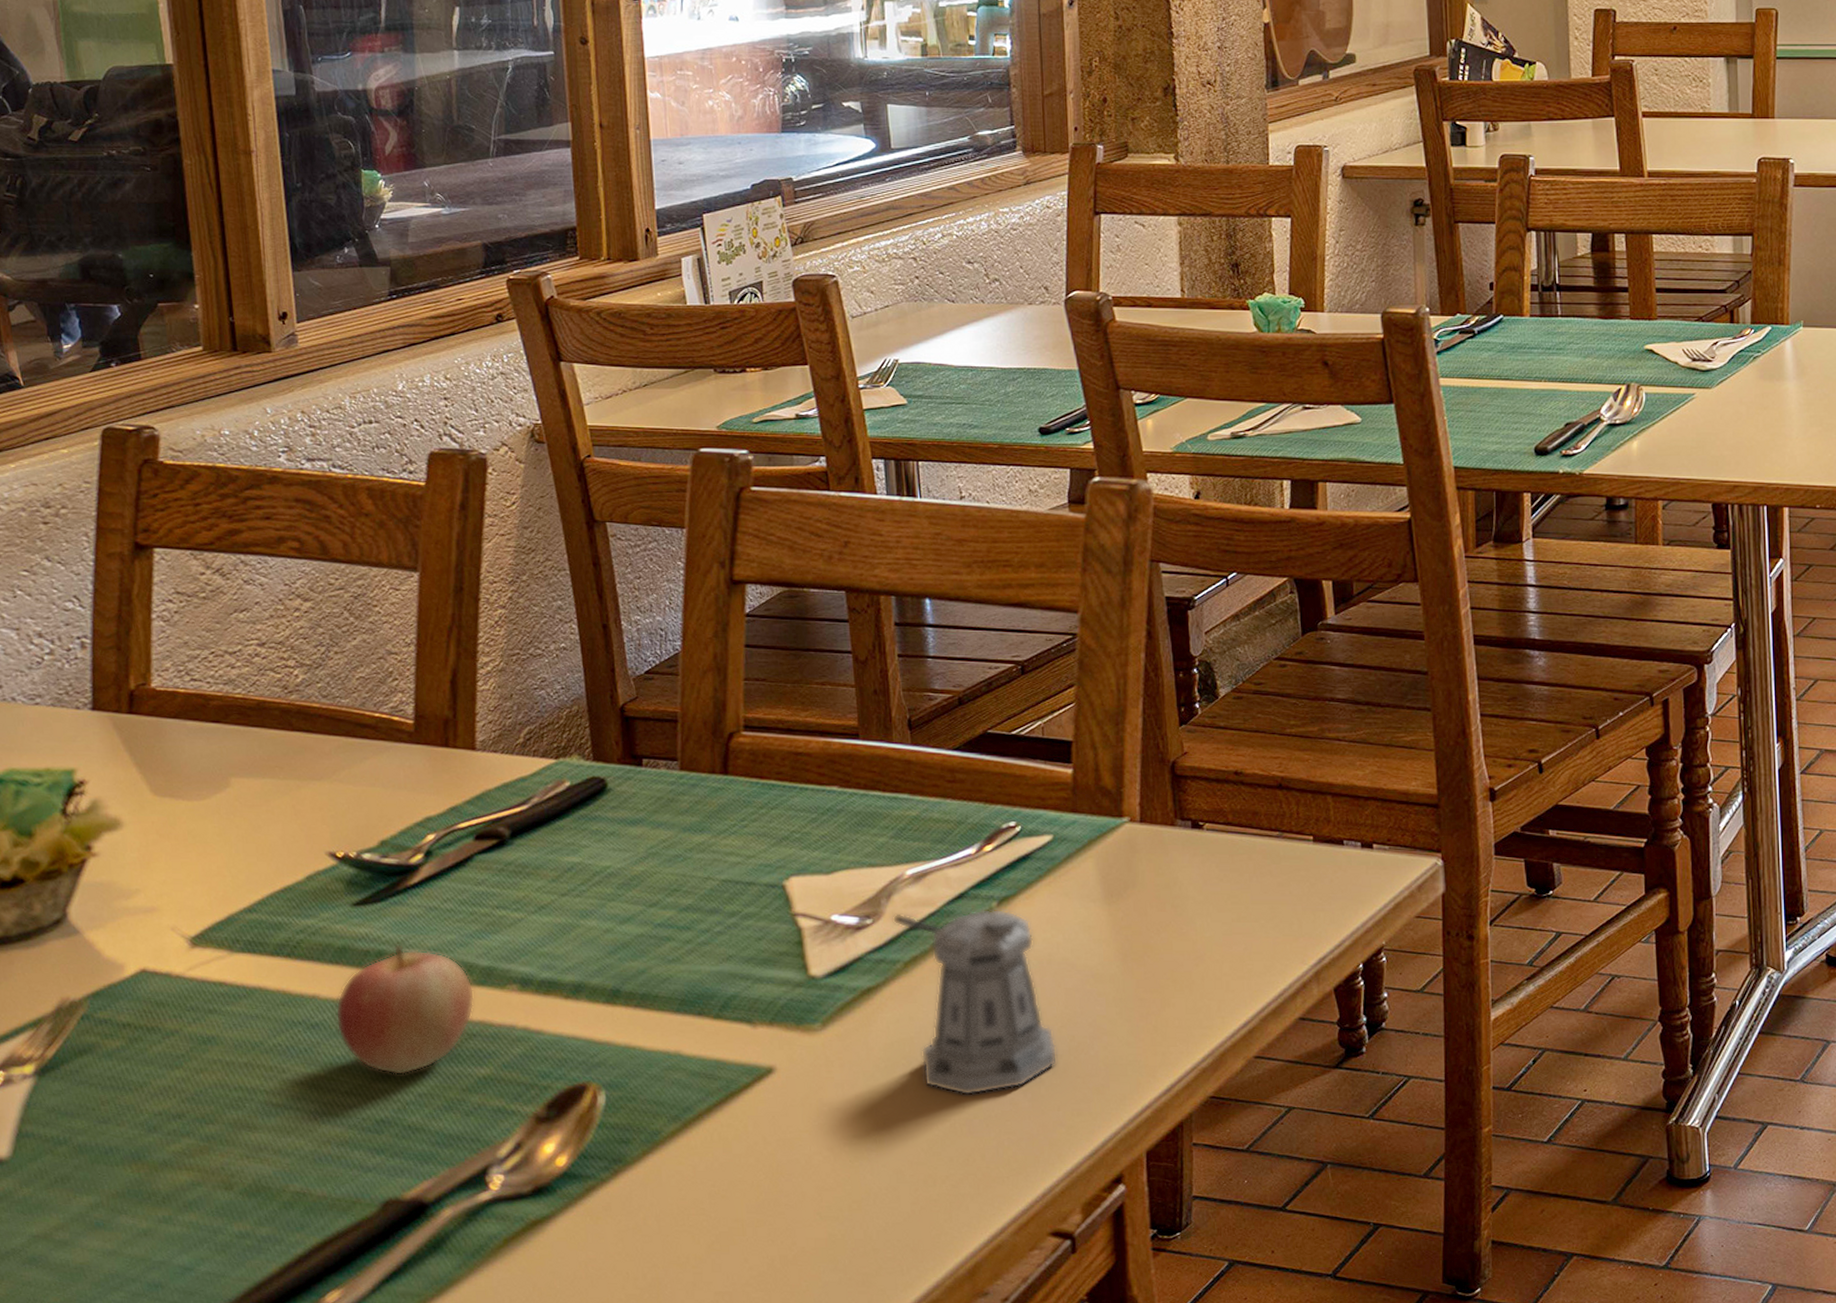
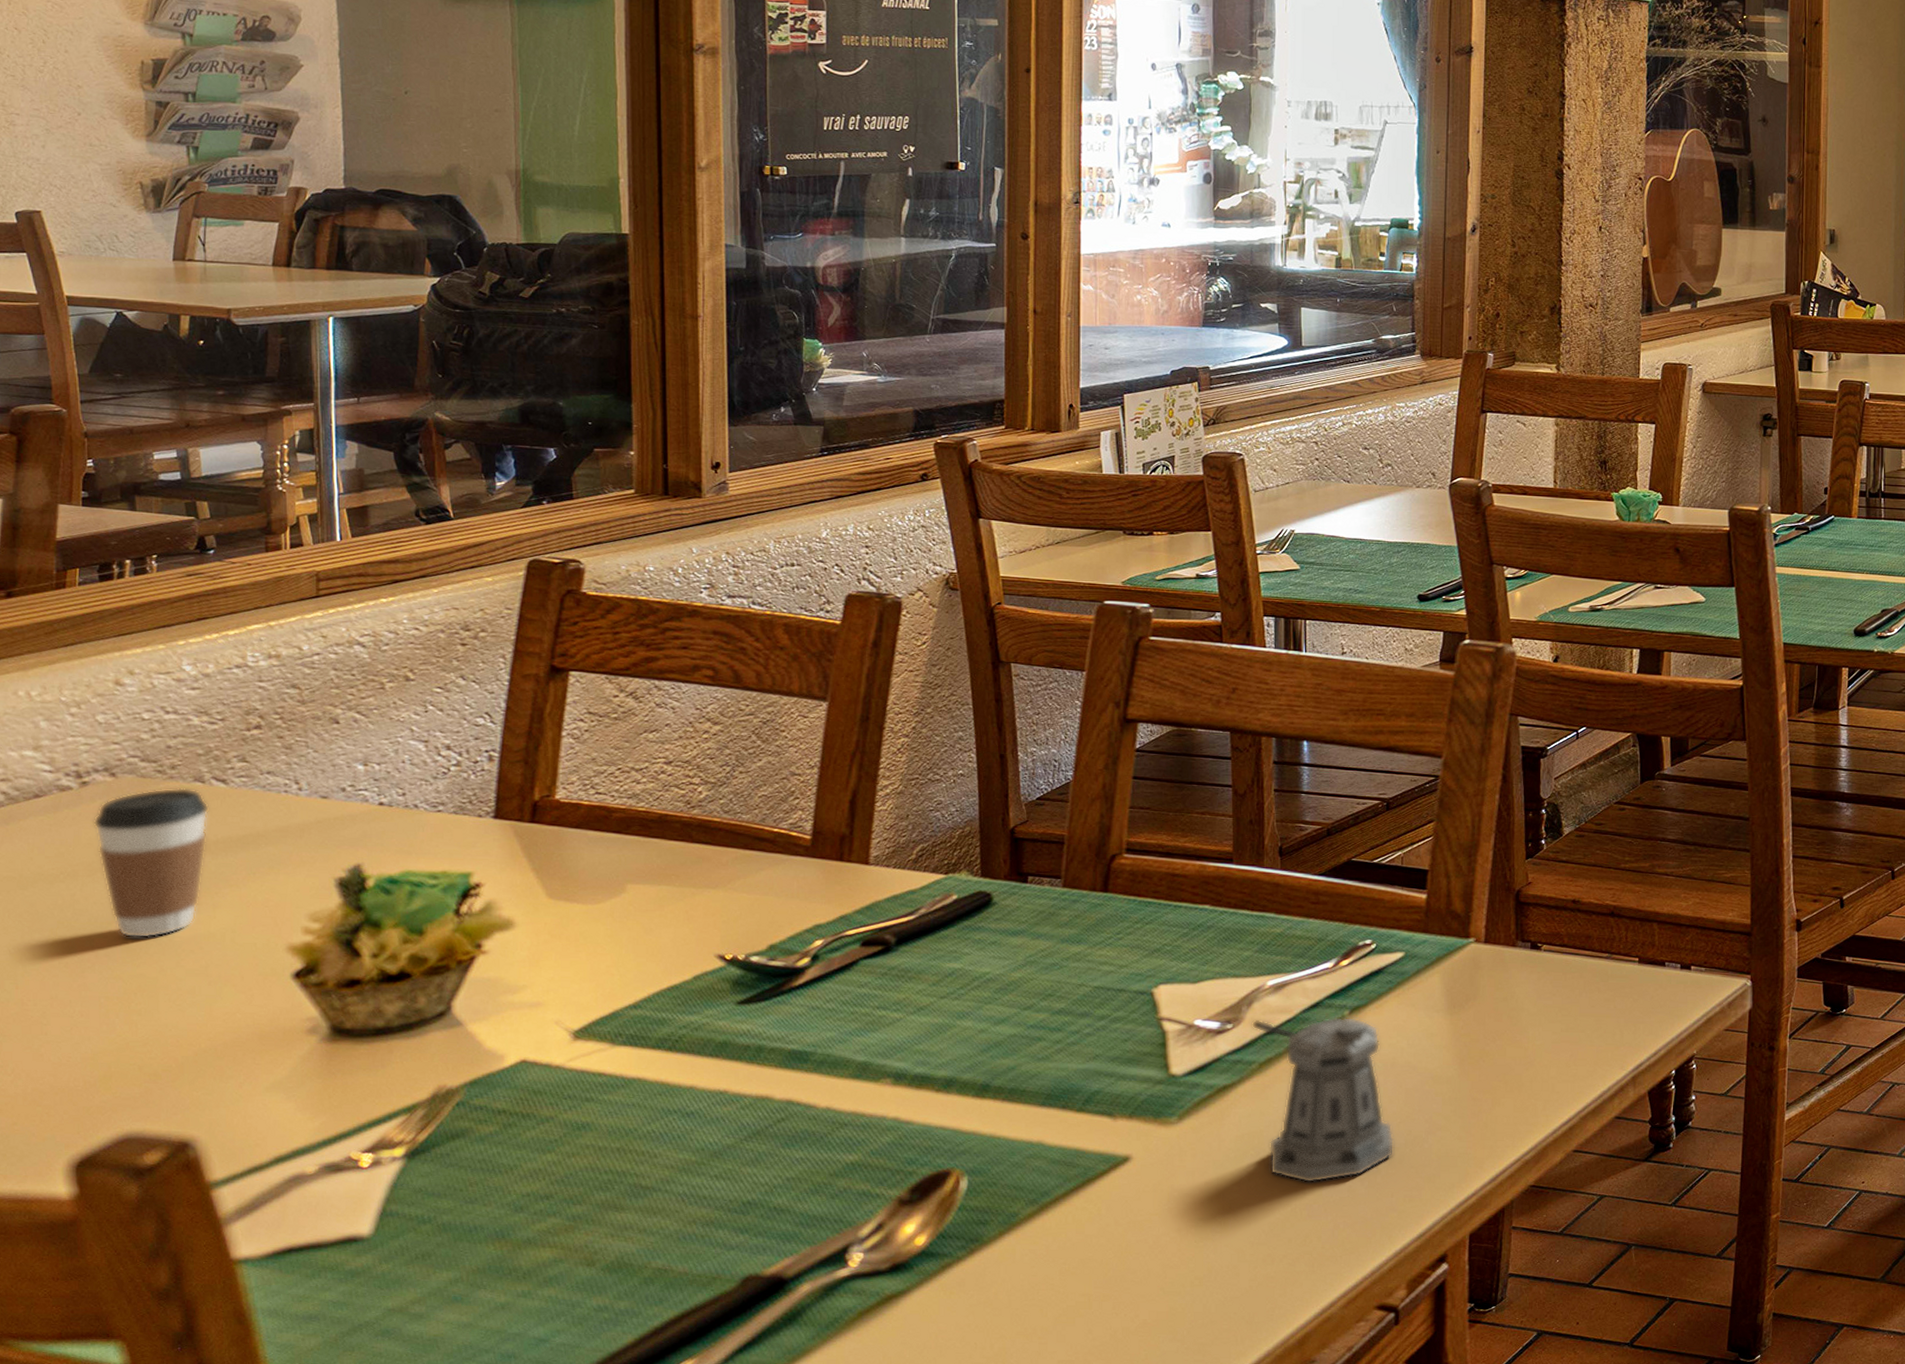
apple: present [335,943,475,1076] -> none [711,1039,849,1161]

